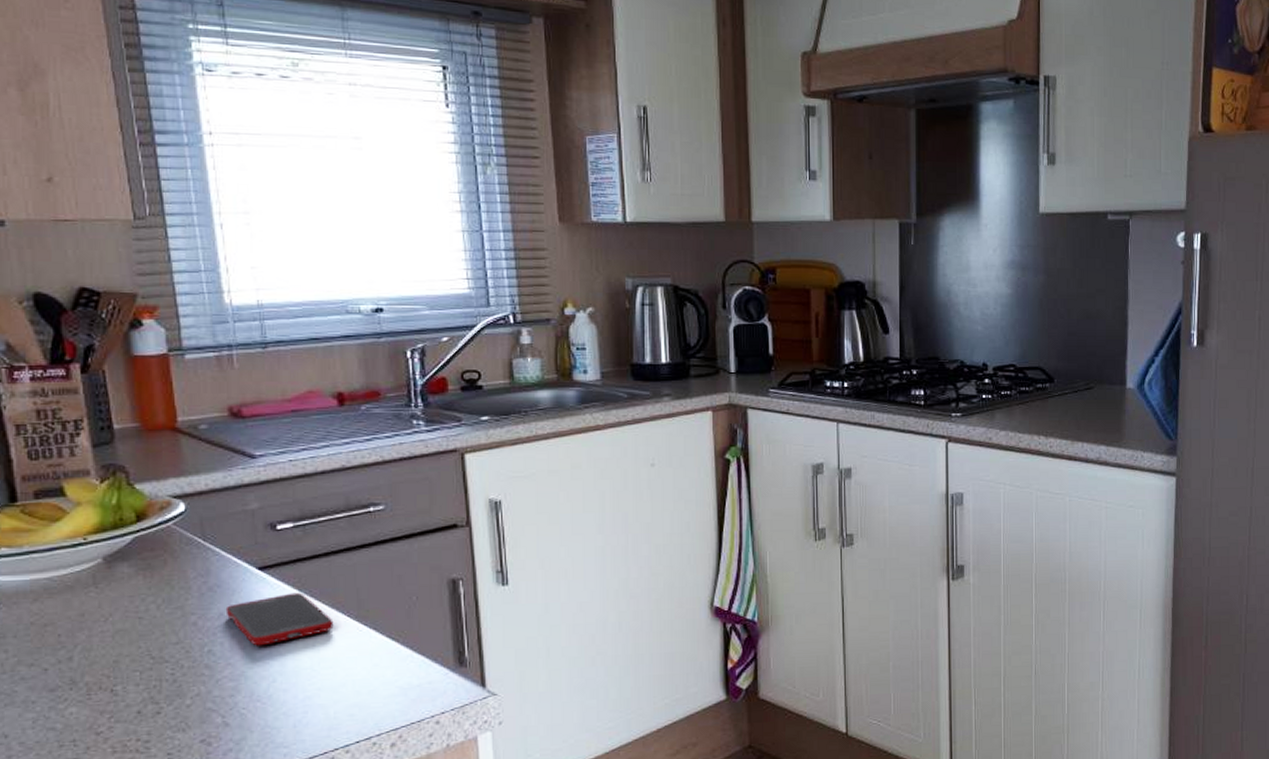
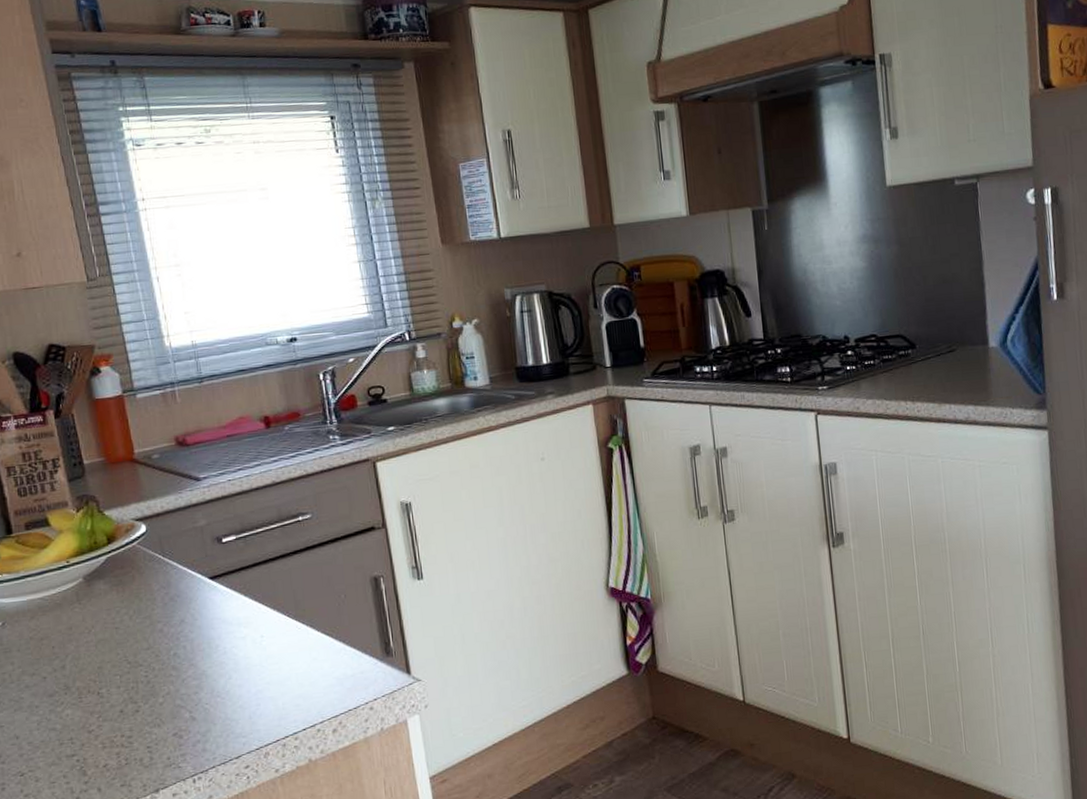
cell phone: present [225,592,334,646] -> none [185,597,276,648]

